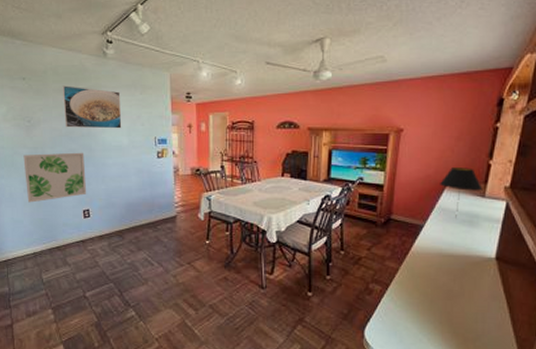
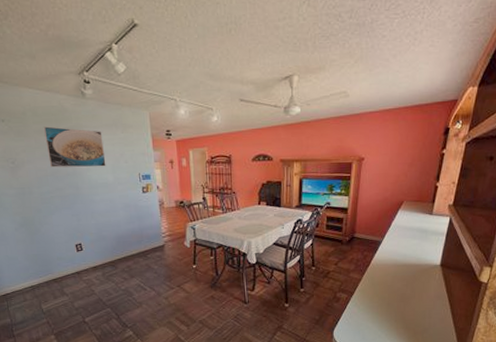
wall art: present [23,152,87,203] -> none [11,190,78,240]
table lamp: present [440,167,483,218] -> none [395,190,431,234]

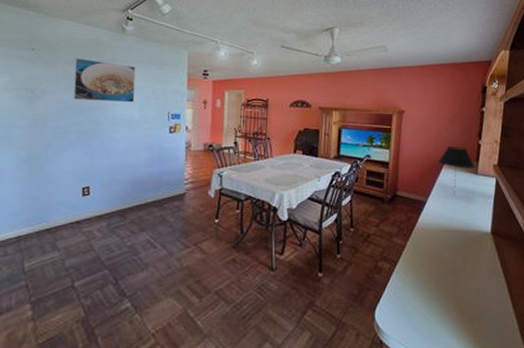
table lamp: none [395,190,431,234] -> present [438,147,475,194]

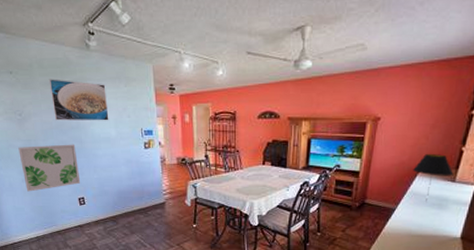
wall art: none [18,125,91,179] -> present [18,144,81,192]

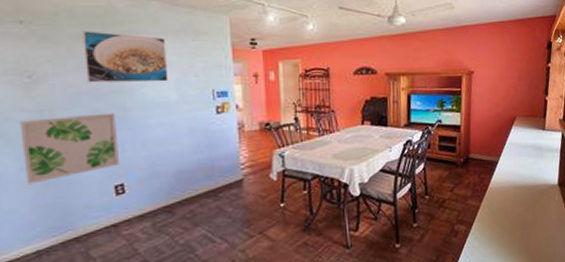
table lamp: present [413,154,454,202] -> none [508,104,543,152]

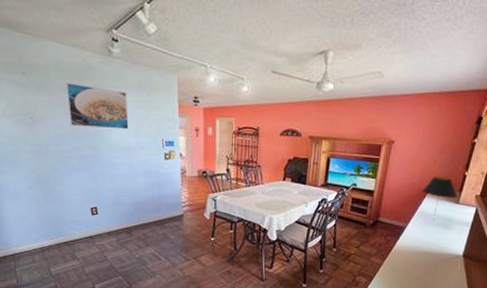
wall art: present [20,112,120,184] -> none [27,151,94,199]
table lamp: none [508,104,543,152] -> present [422,177,458,221]

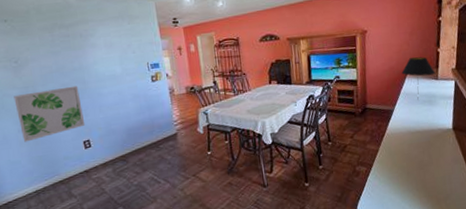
wall art: none [27,151,94,199] -> present [14,85,86,142]
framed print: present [66,83,129,130] -> none [47,23,114,64]

